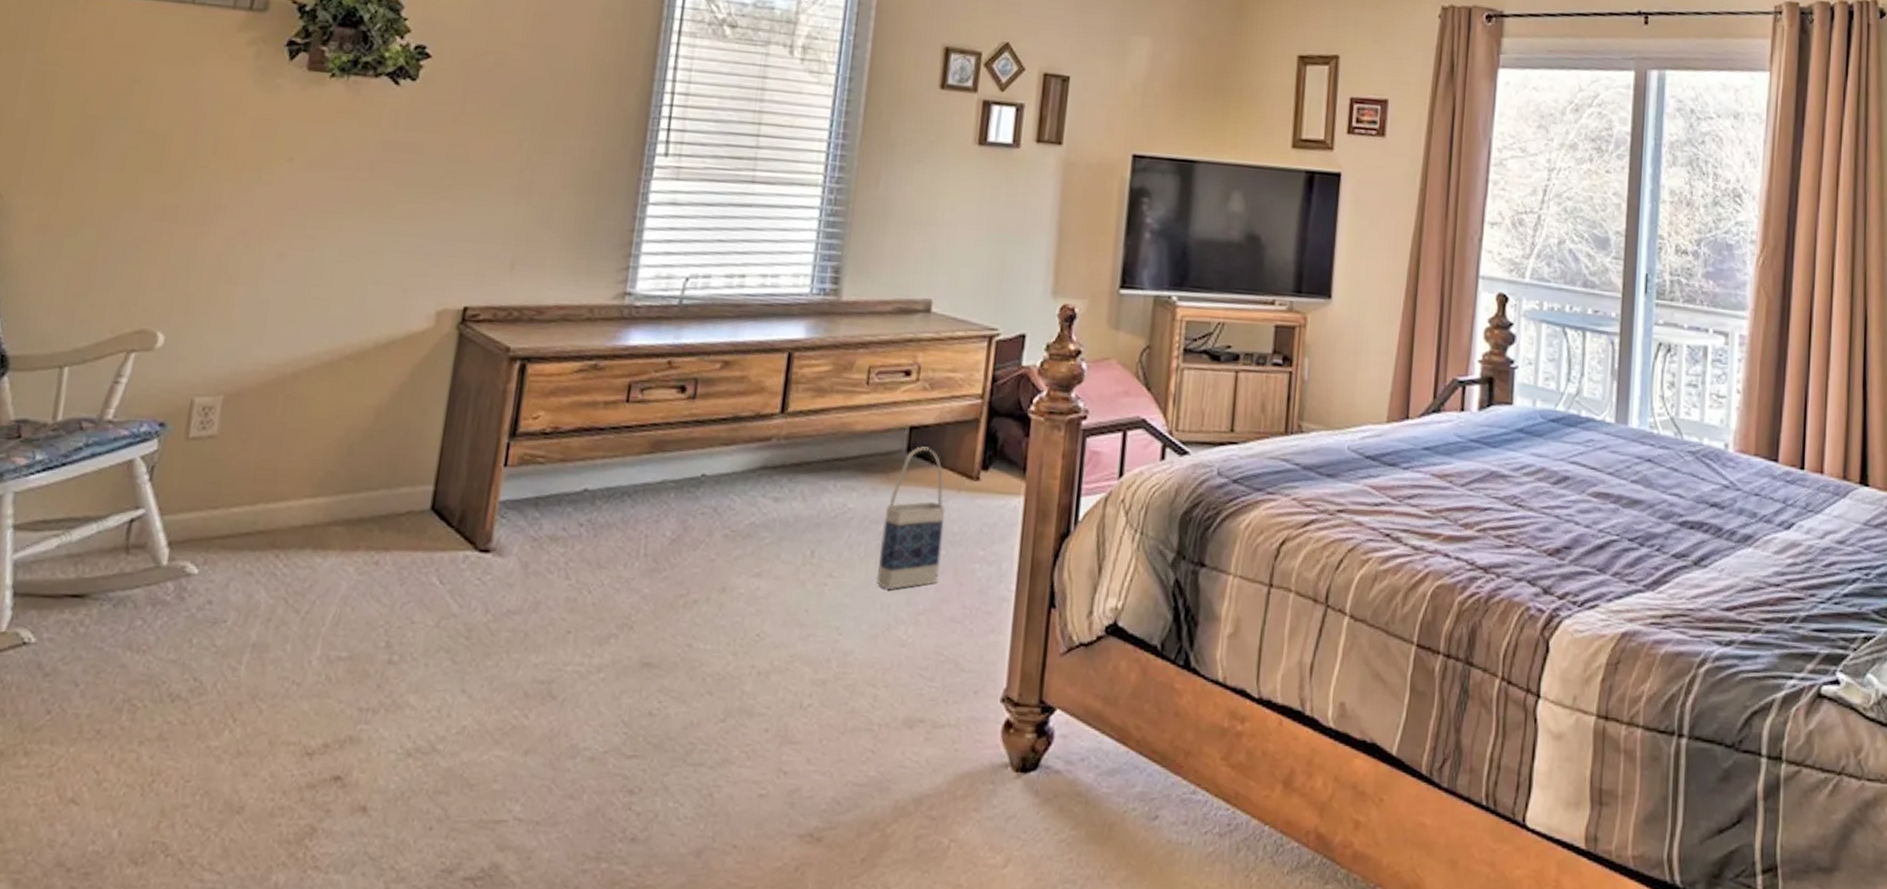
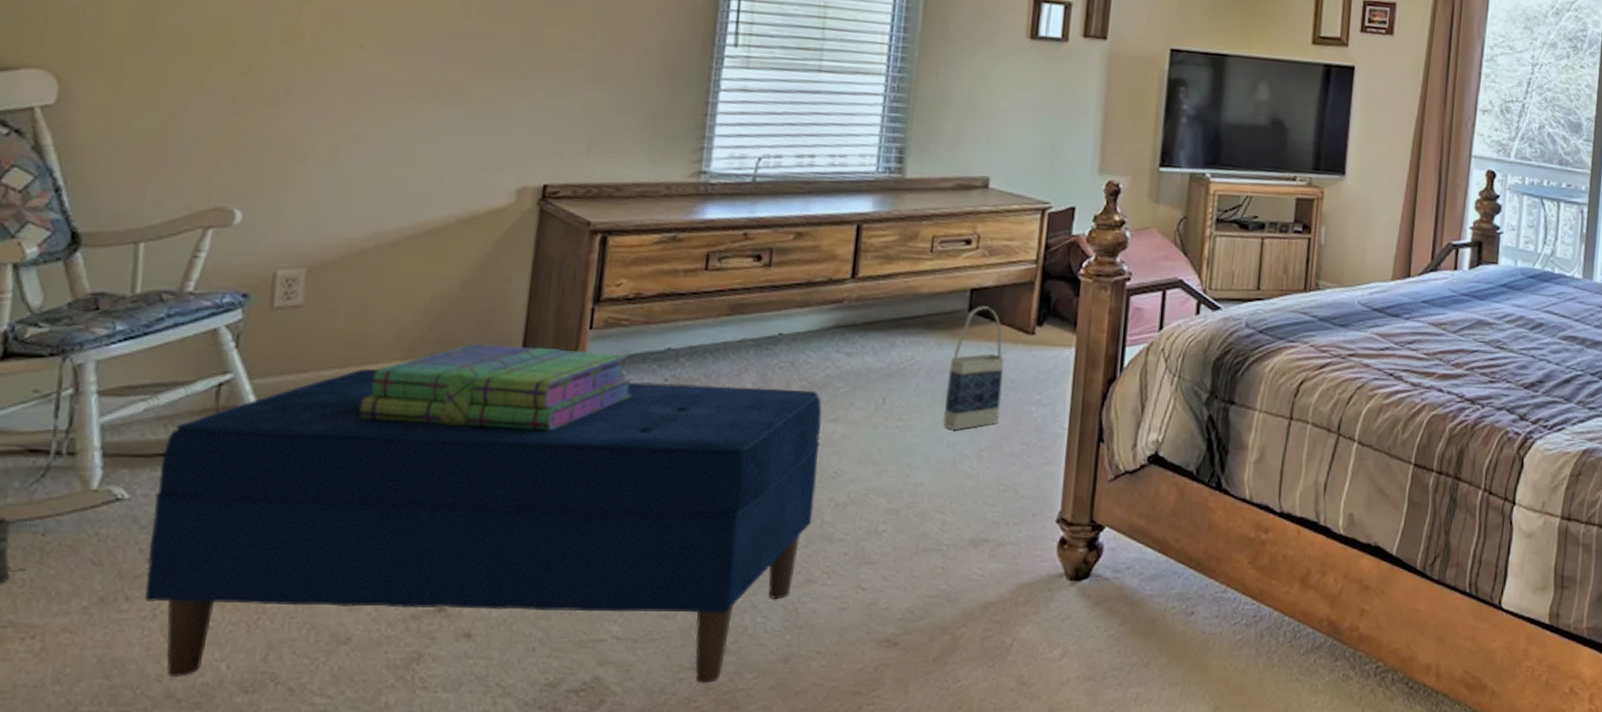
bench: none [43,505,745,878] -> present [145,368,822,684]
stack of books: none [266,479,547,579] -> present [359,342,633,431]

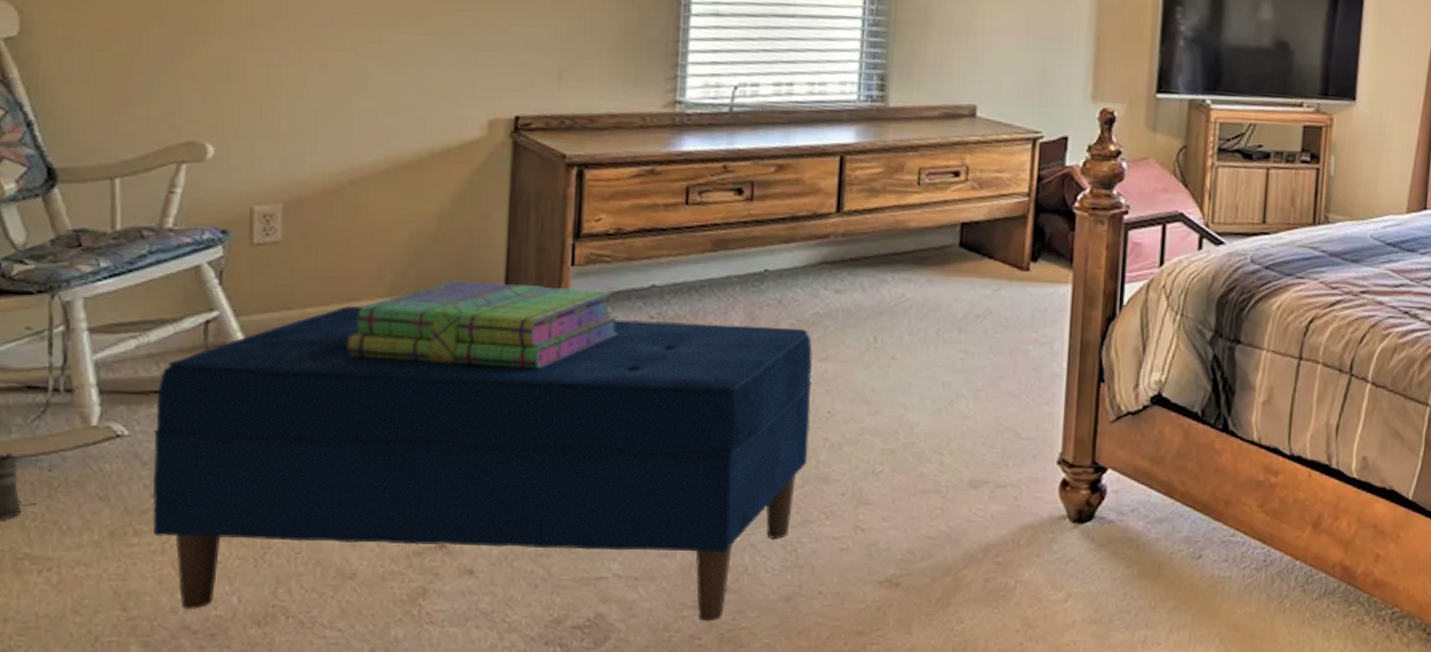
bag: present [942,306,1005,431] -> none [937,241,999,370]

